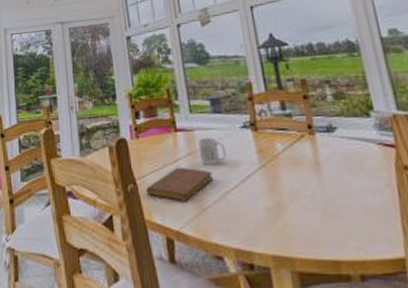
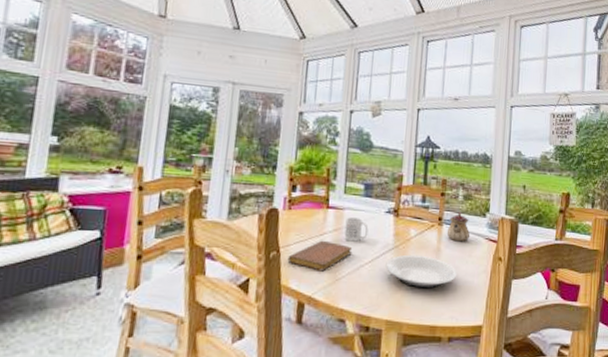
plate: none [255,173,351,214] -> present [385,254,457,289]
teapot: none [321,114,356,152] -> present [446,211,470,242]

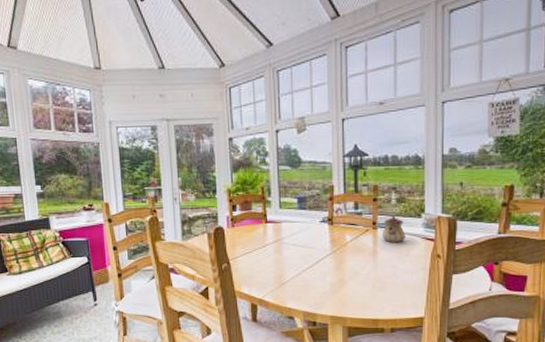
notebook: present [287,240,353,272] -> none [237,251,294,278]
mug: present [344,217,369,242] -> none [284,229,306,250]
plate: present [385,254,457,289] -> none [325,258,396,287]

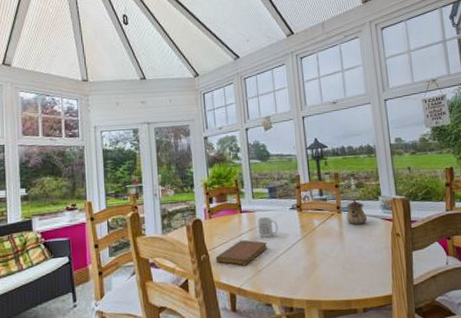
notebook: none [237,251,294,278] -> present [215,240,268,266]
mug: none [284,229,306,250] -> present [258,217,278,238]

